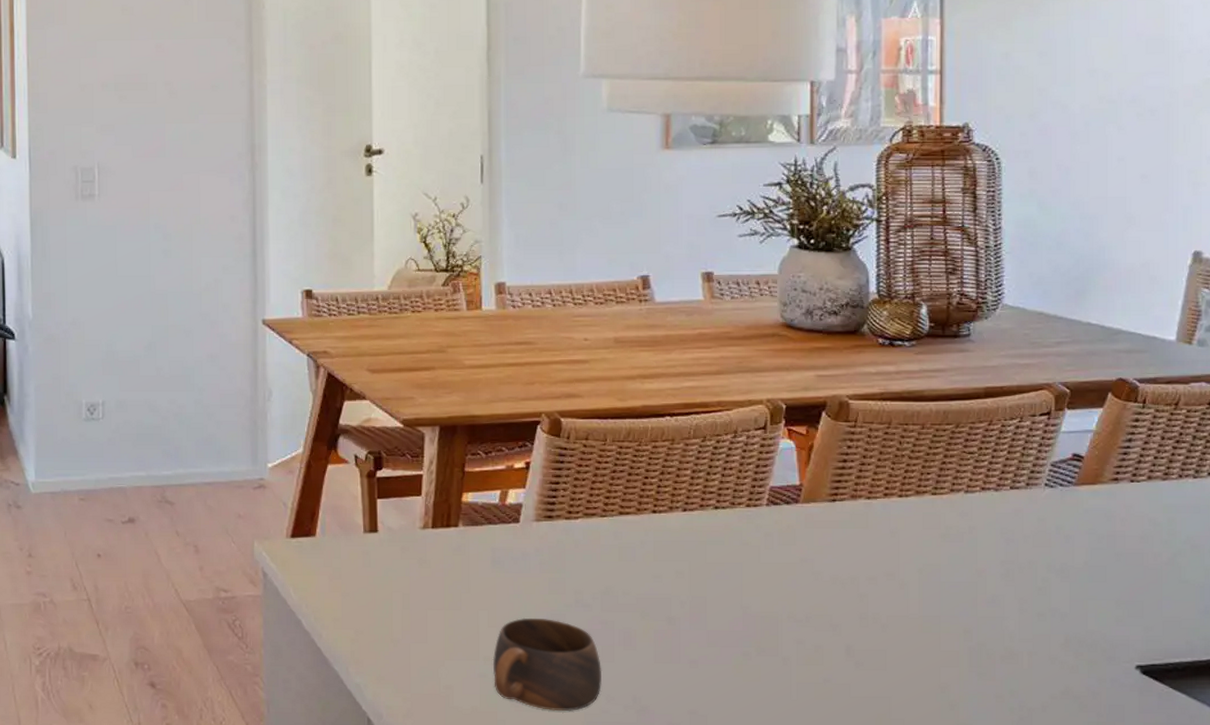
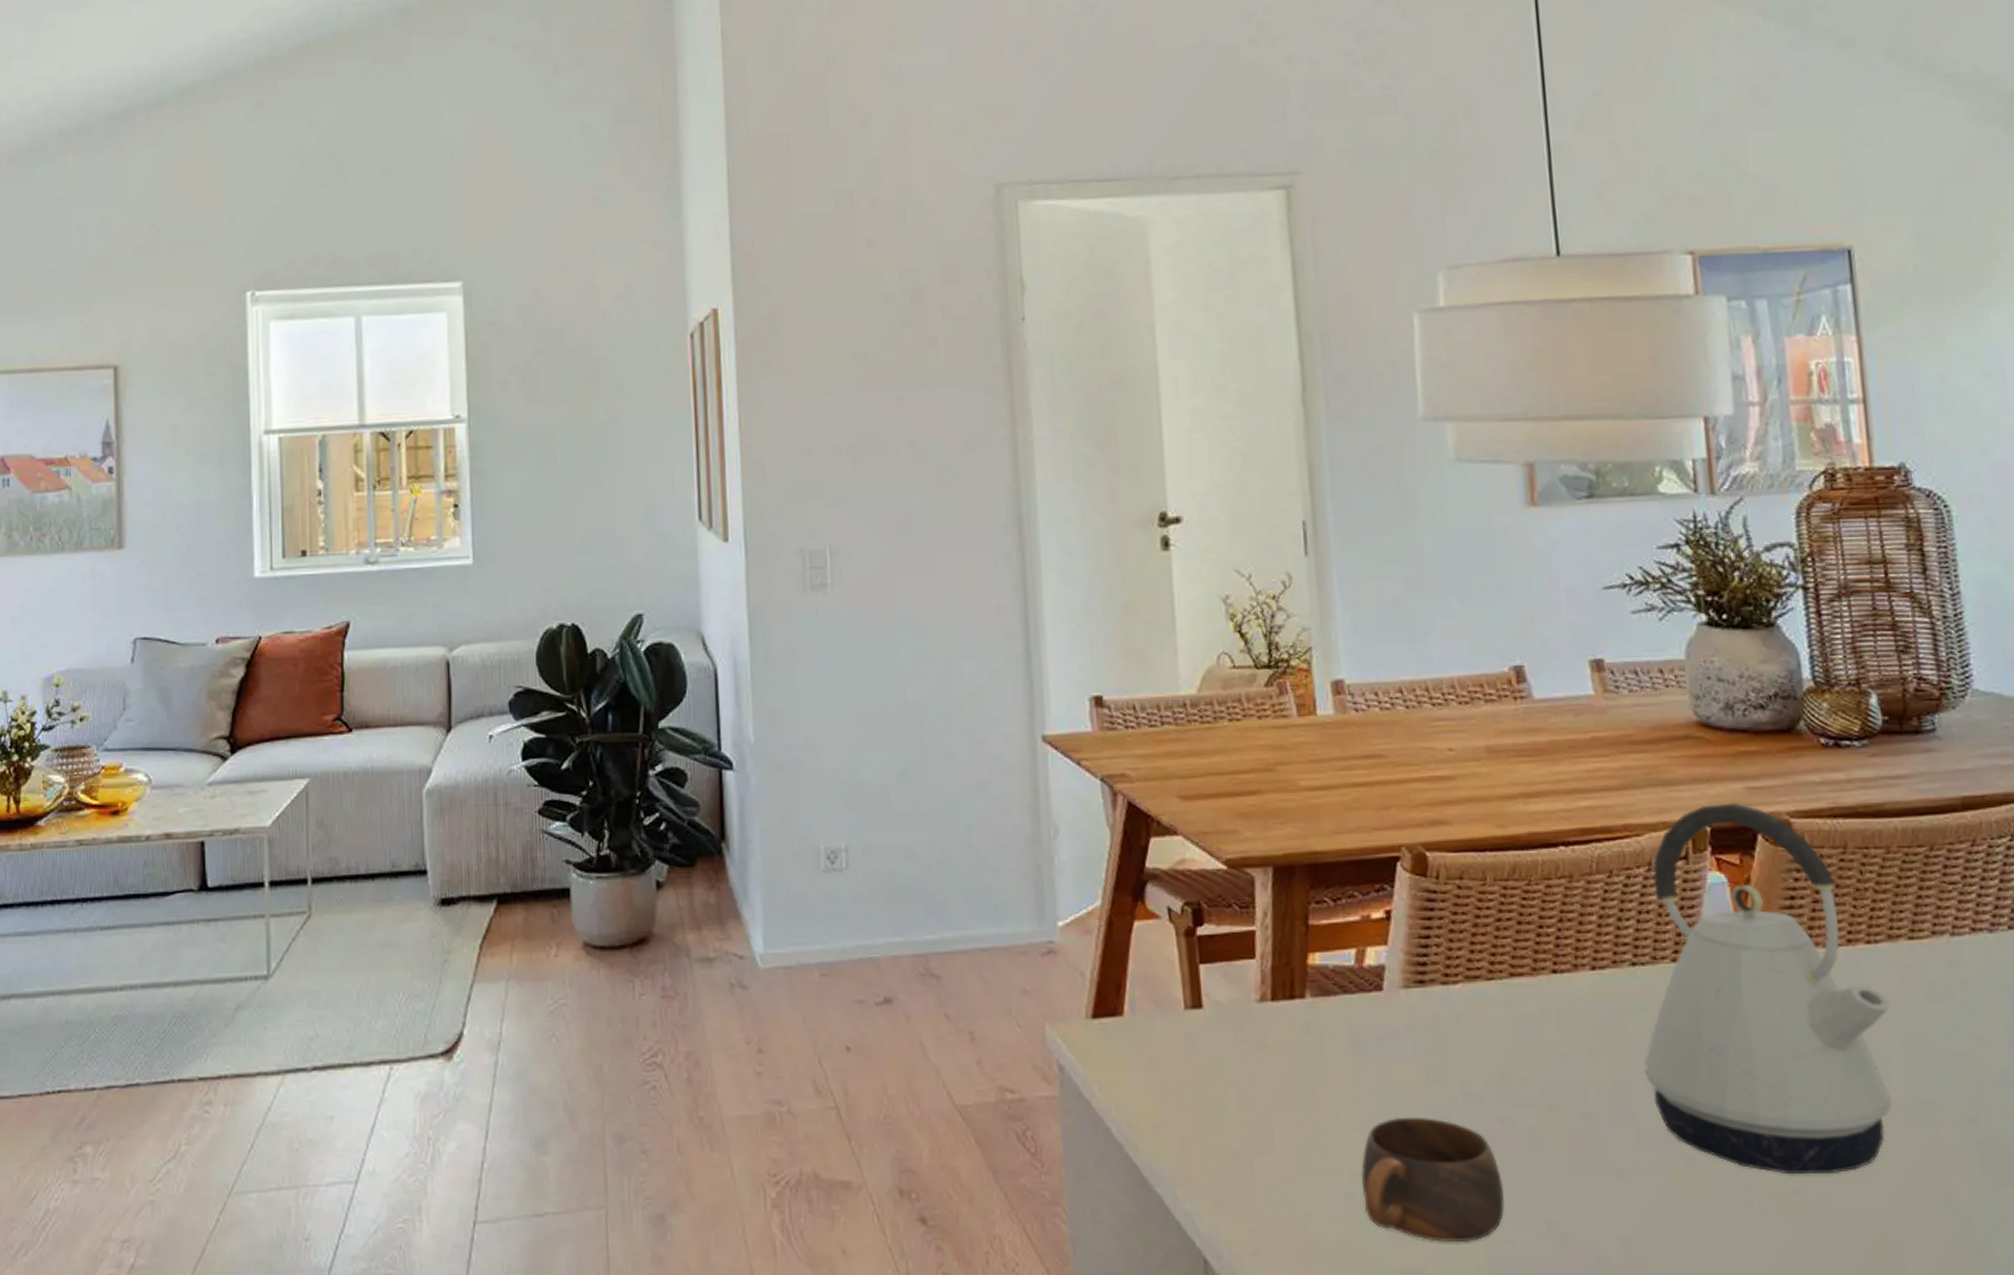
kettle: none [718,387,914,668] -> present [1644,802,1892,1175]

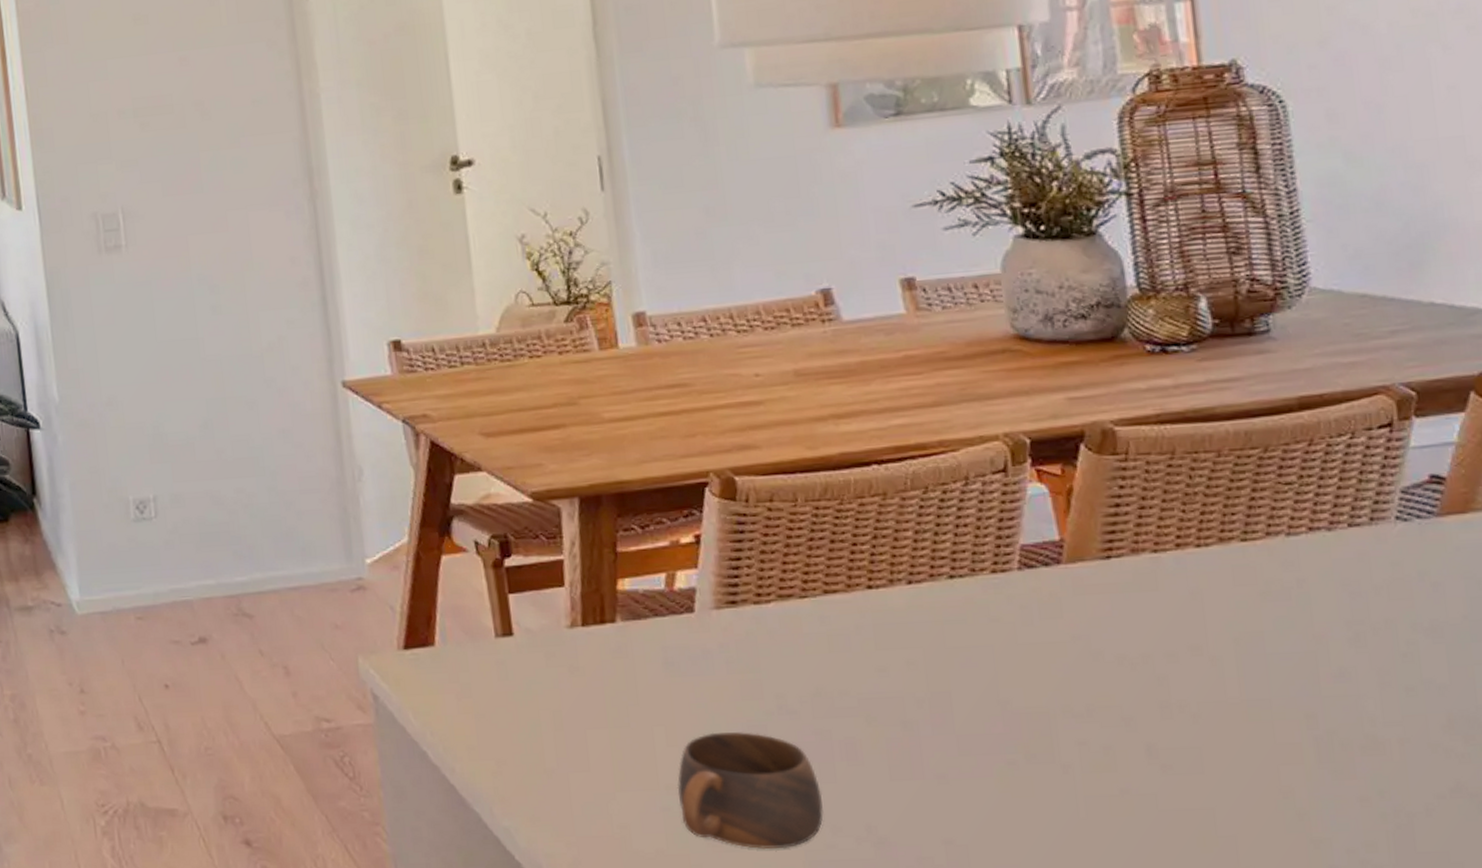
kettle: present [1644,802,1892,1175] -> none [964,413,1224,775]

